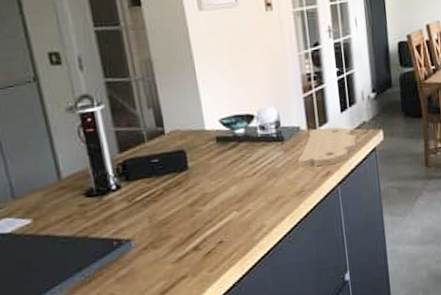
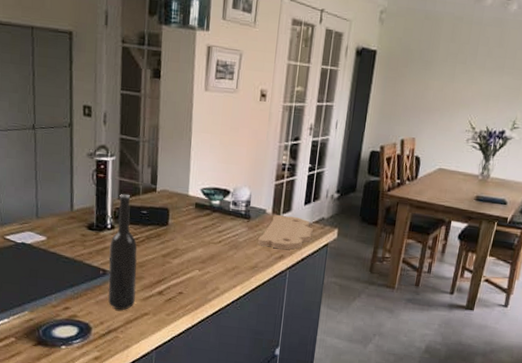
bottle: none [119,145,167,282] -> present [107,194,137,310]

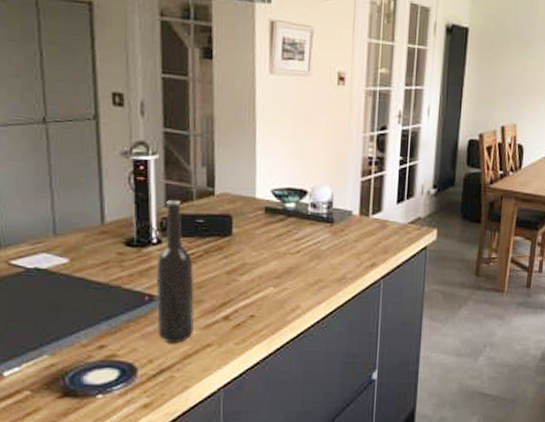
cutting board: present [258,215,314,250] -> none [344,216,410,257]

